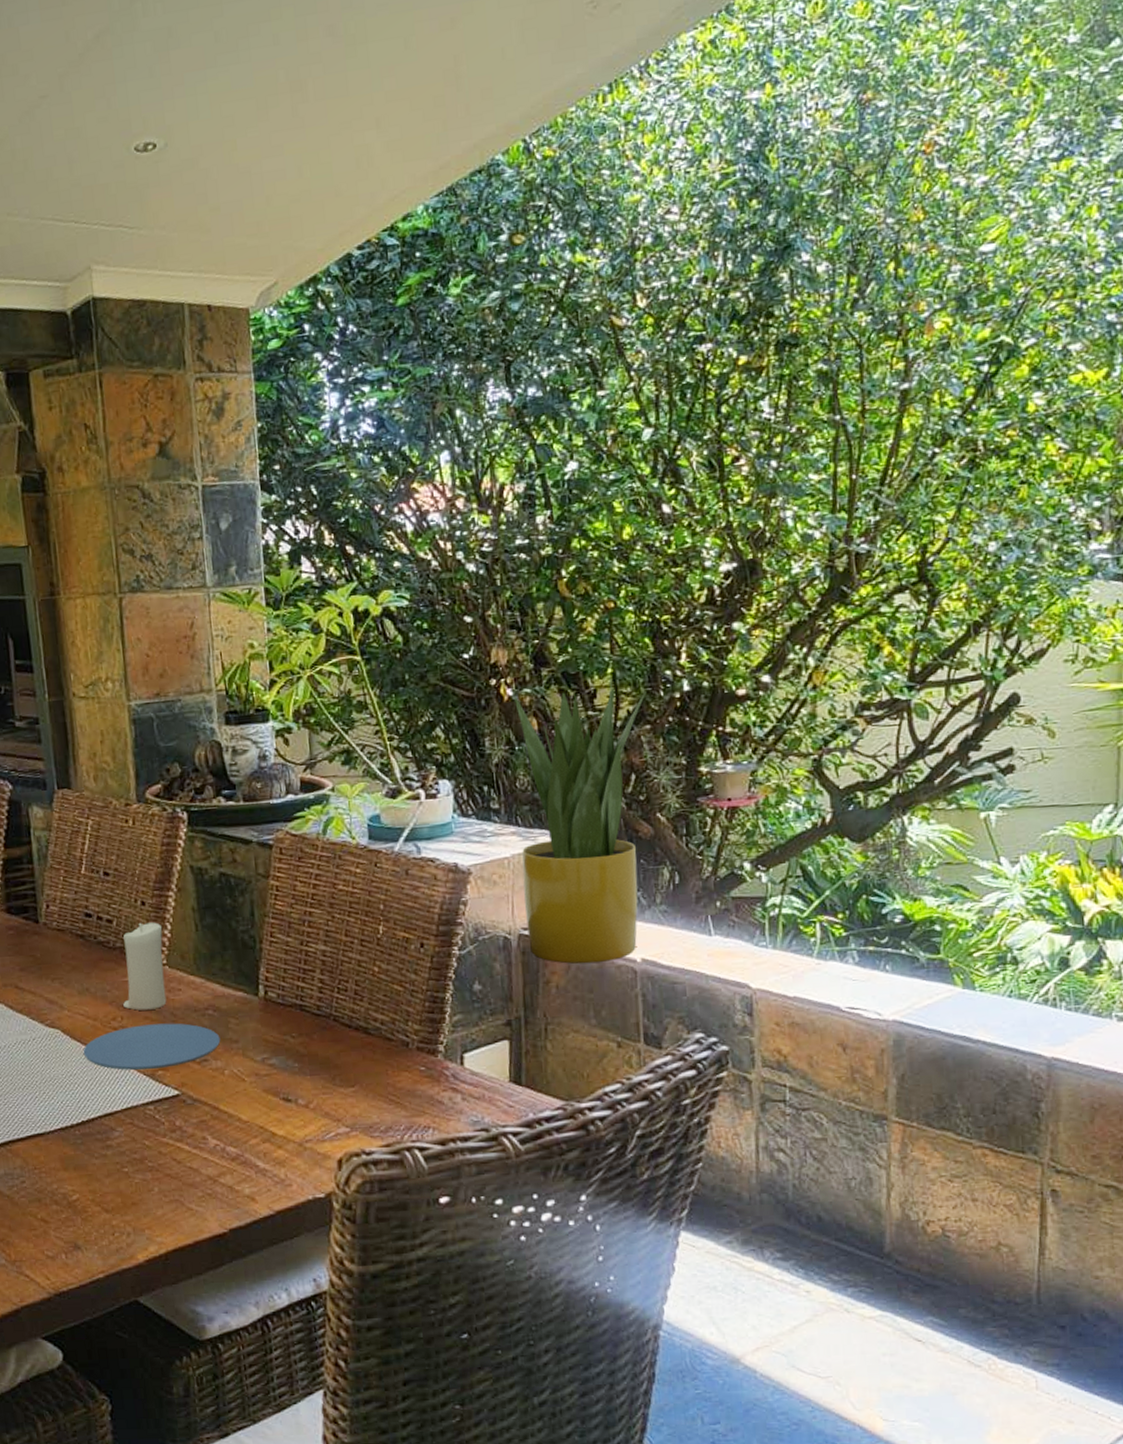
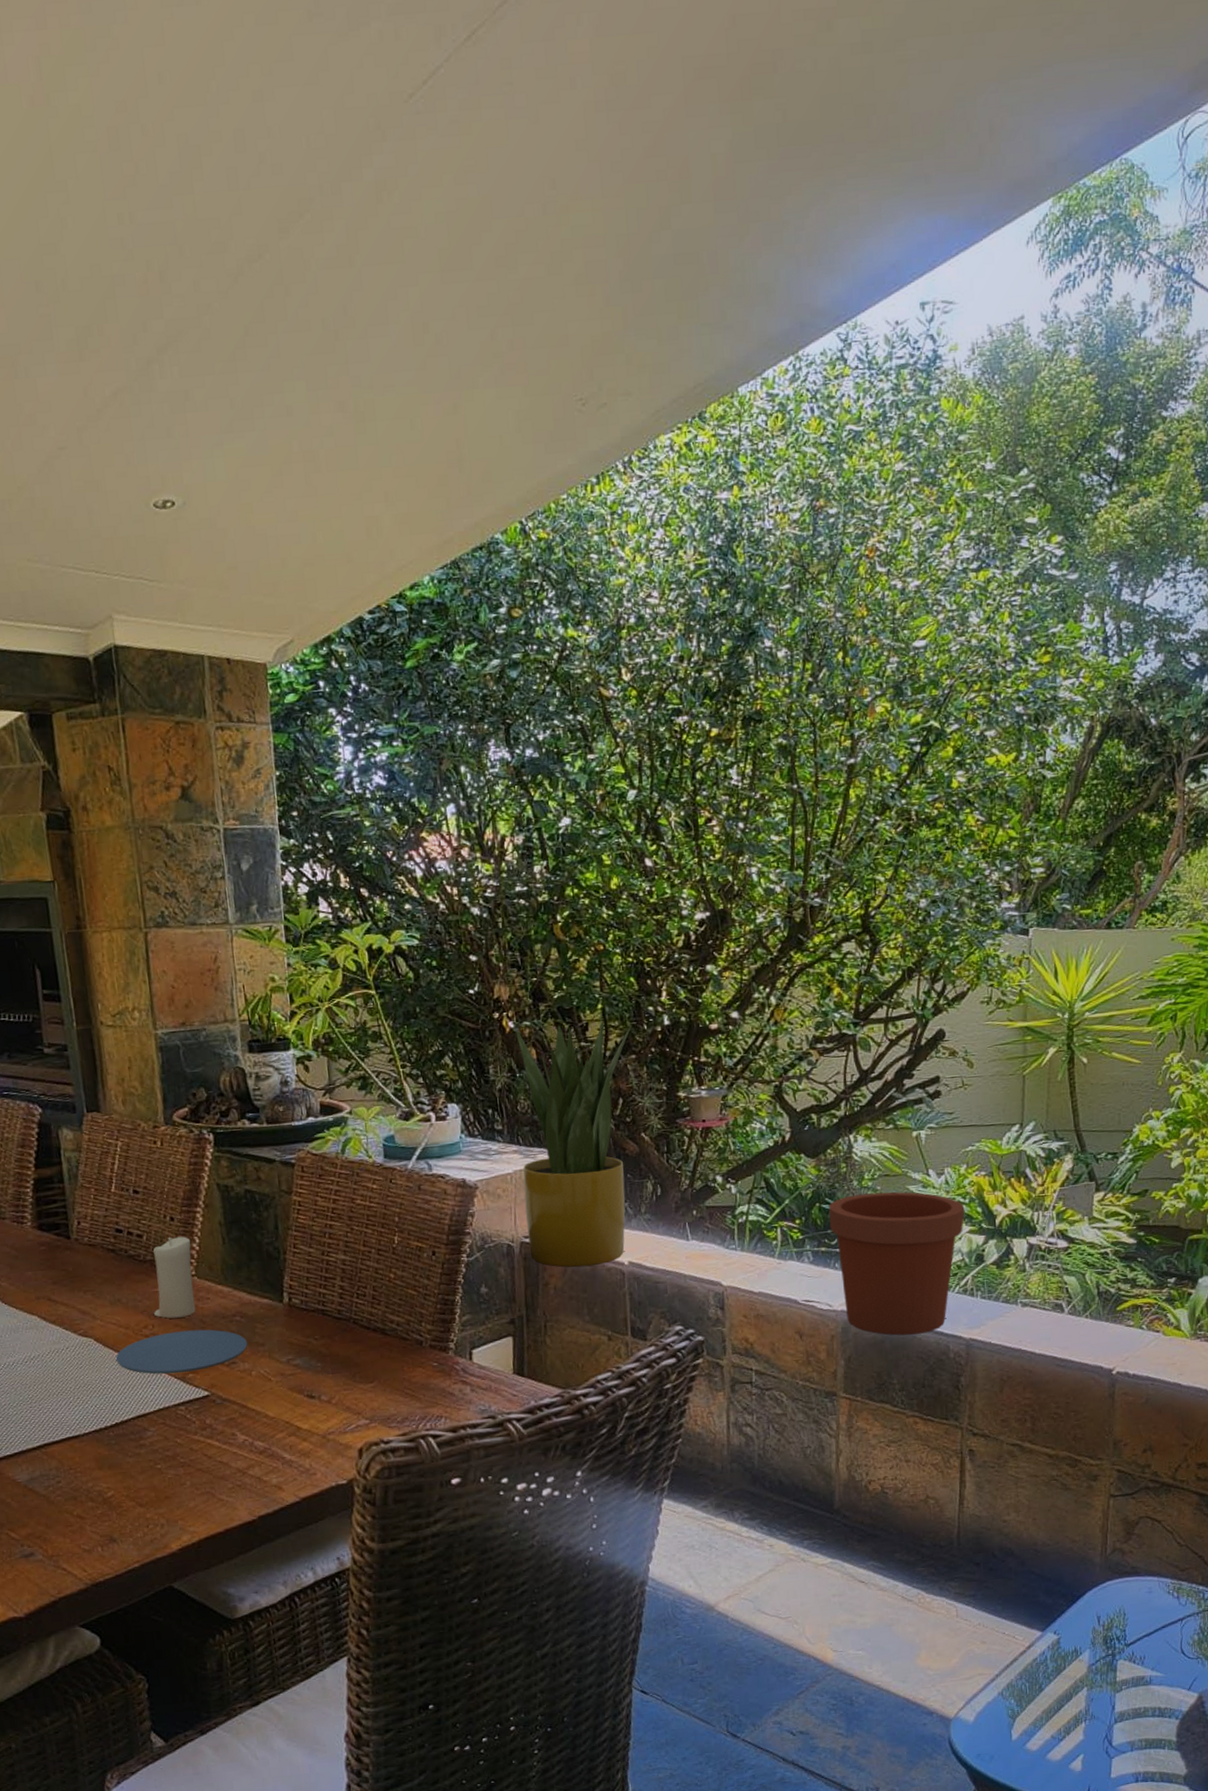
flower pot: none [877,882,1045,1052] -> present [828,1191,965,1336]

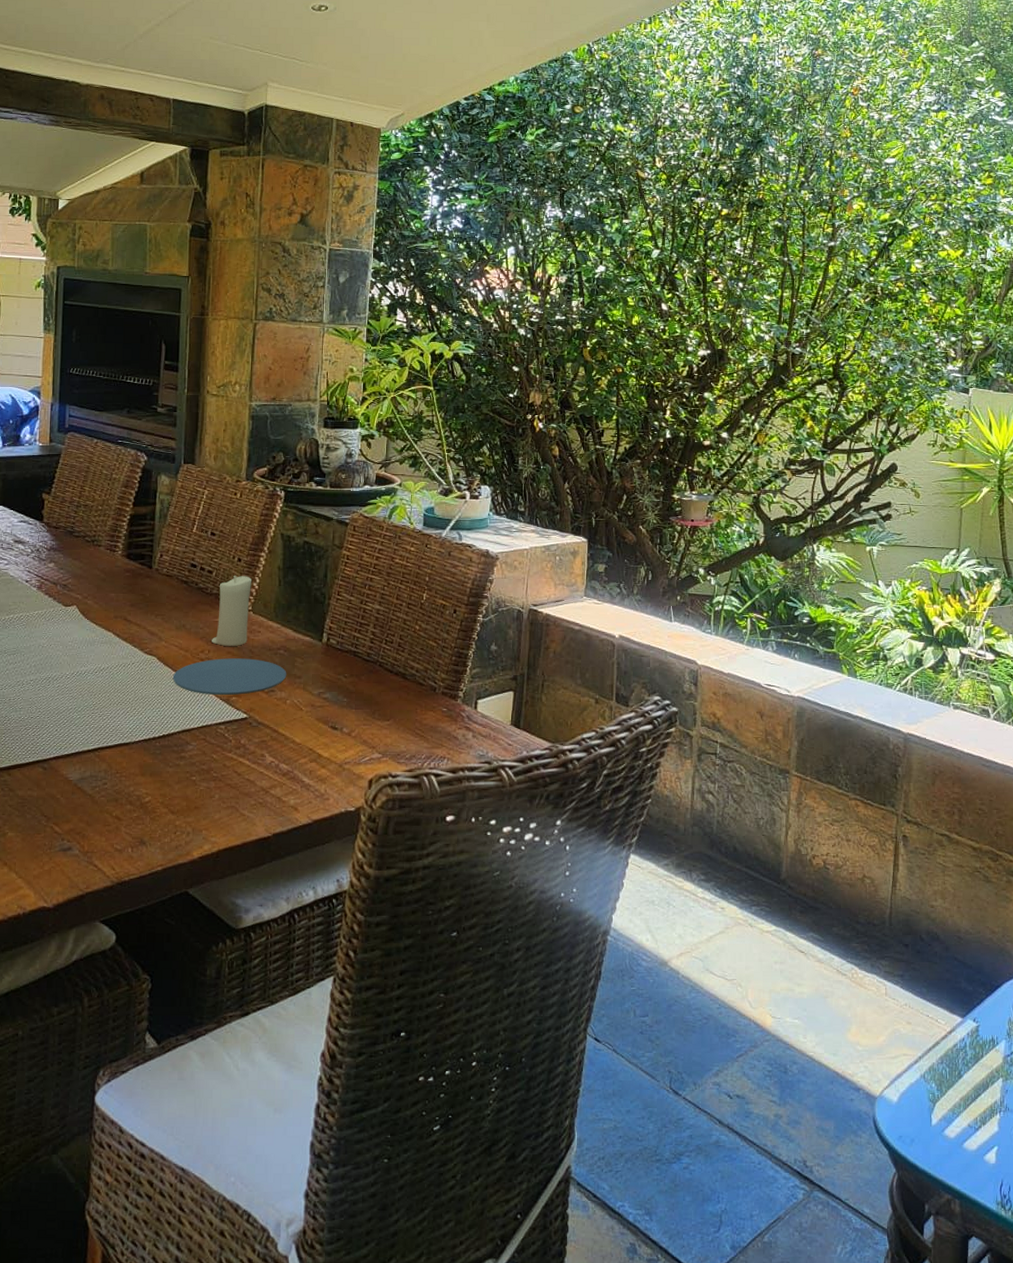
planter: present [515,1013,632,1268] -> none [535,423,640,636]
flower pot: present [828,1191,965,1336] -> none [792,596,908,725]

